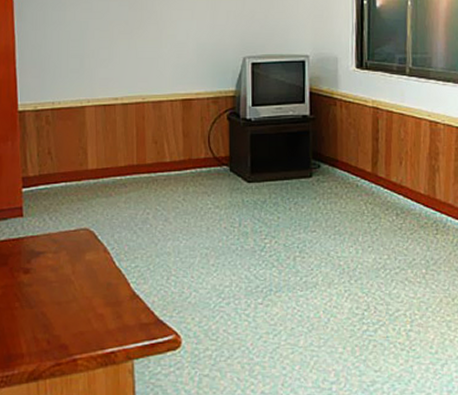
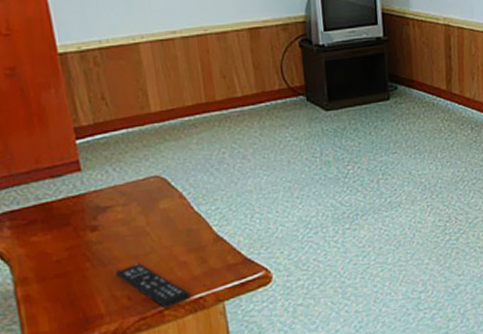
remote control: none [40,309,103,357] -> present [116,263,191,308]

